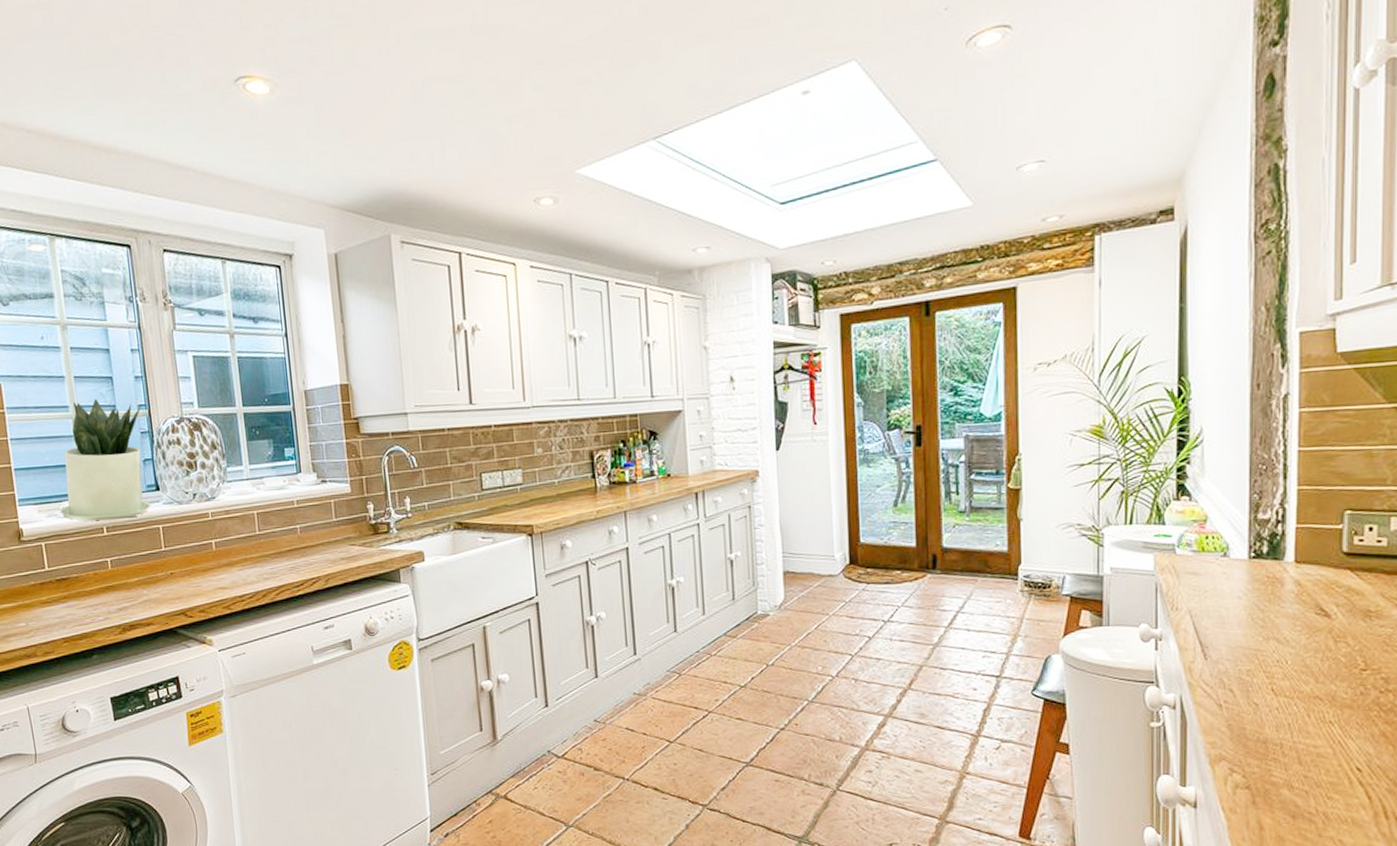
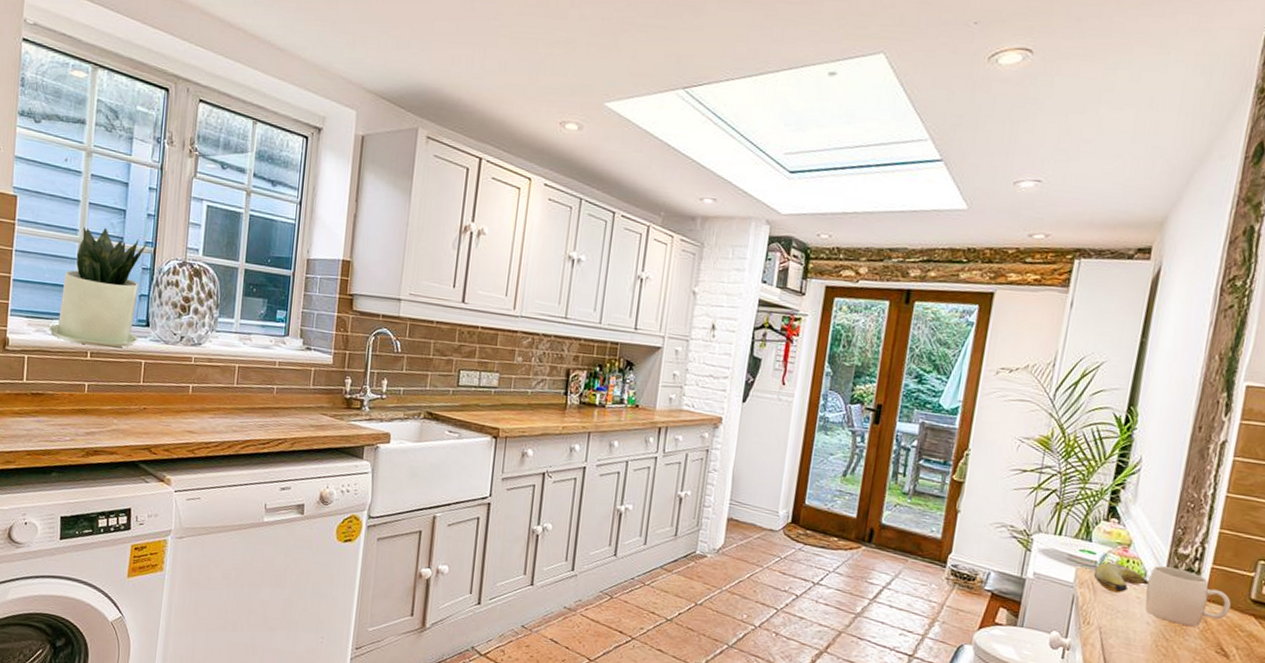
fruit: none [1173,542,1233,573] -> present [1093,562,1150,593]
mug: none [1230,535,1322,593] -> present [1145,565,1231,627]

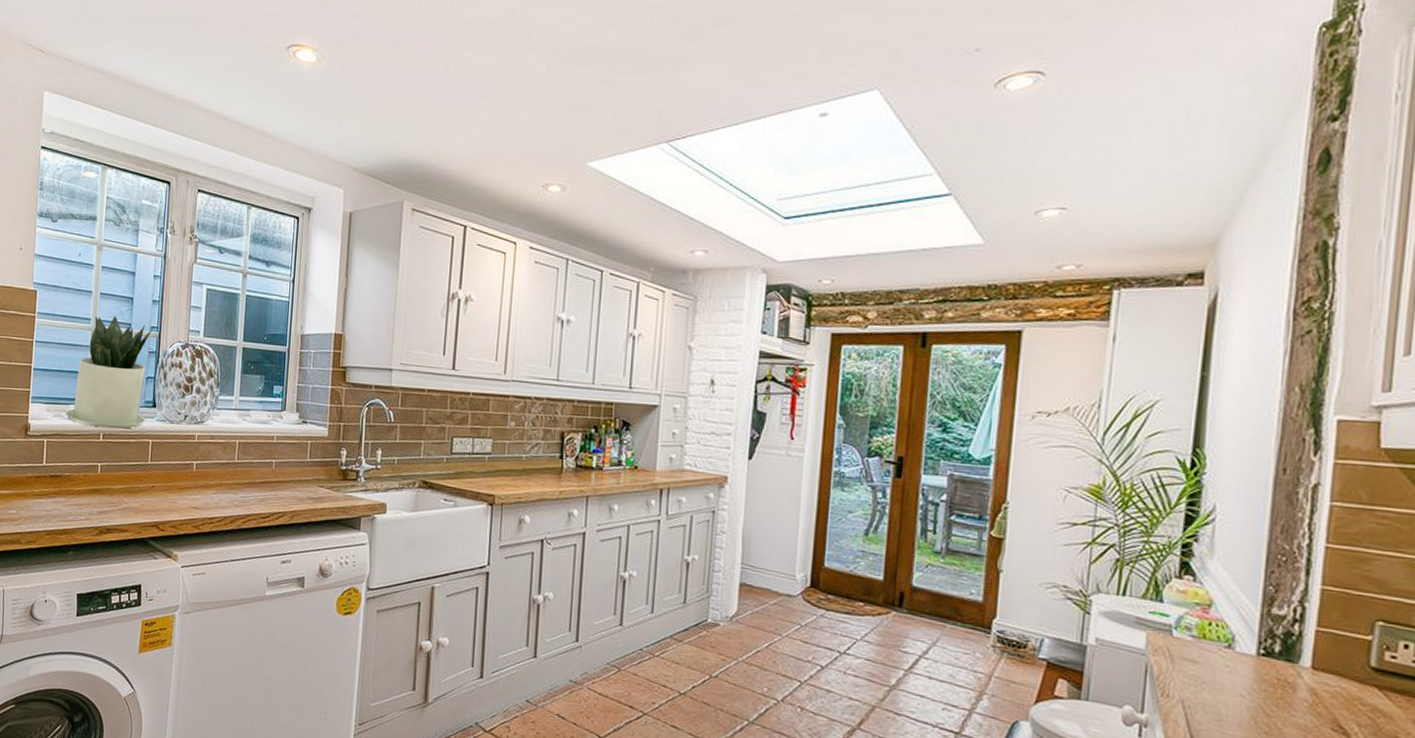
fruit: present [1093,562,1150,593] -> none [1168,625,1239,661]
mug: present [1145,565,1231,627] -> none [1235,629,1345,700]

